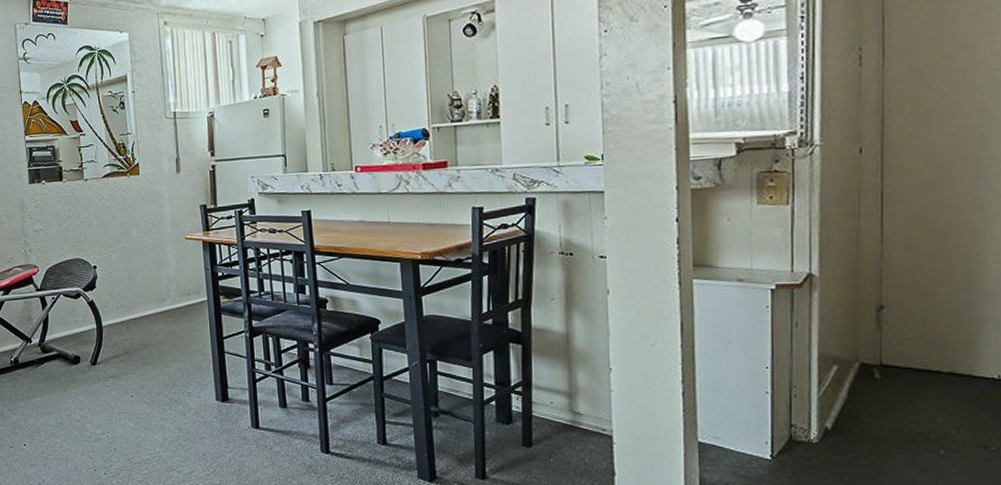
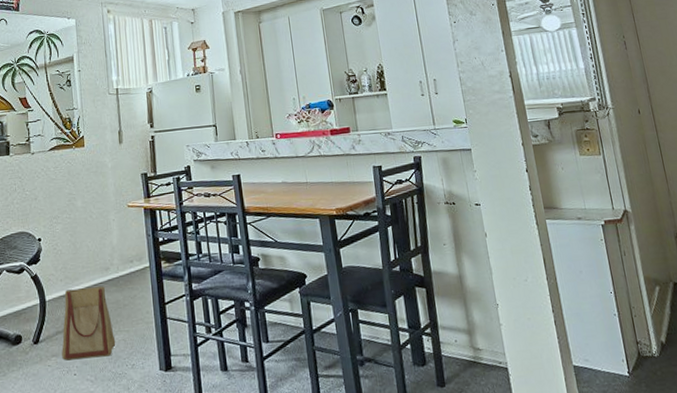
shopping bag: none [119,316,172,383] -> present [62,286,116,361]

